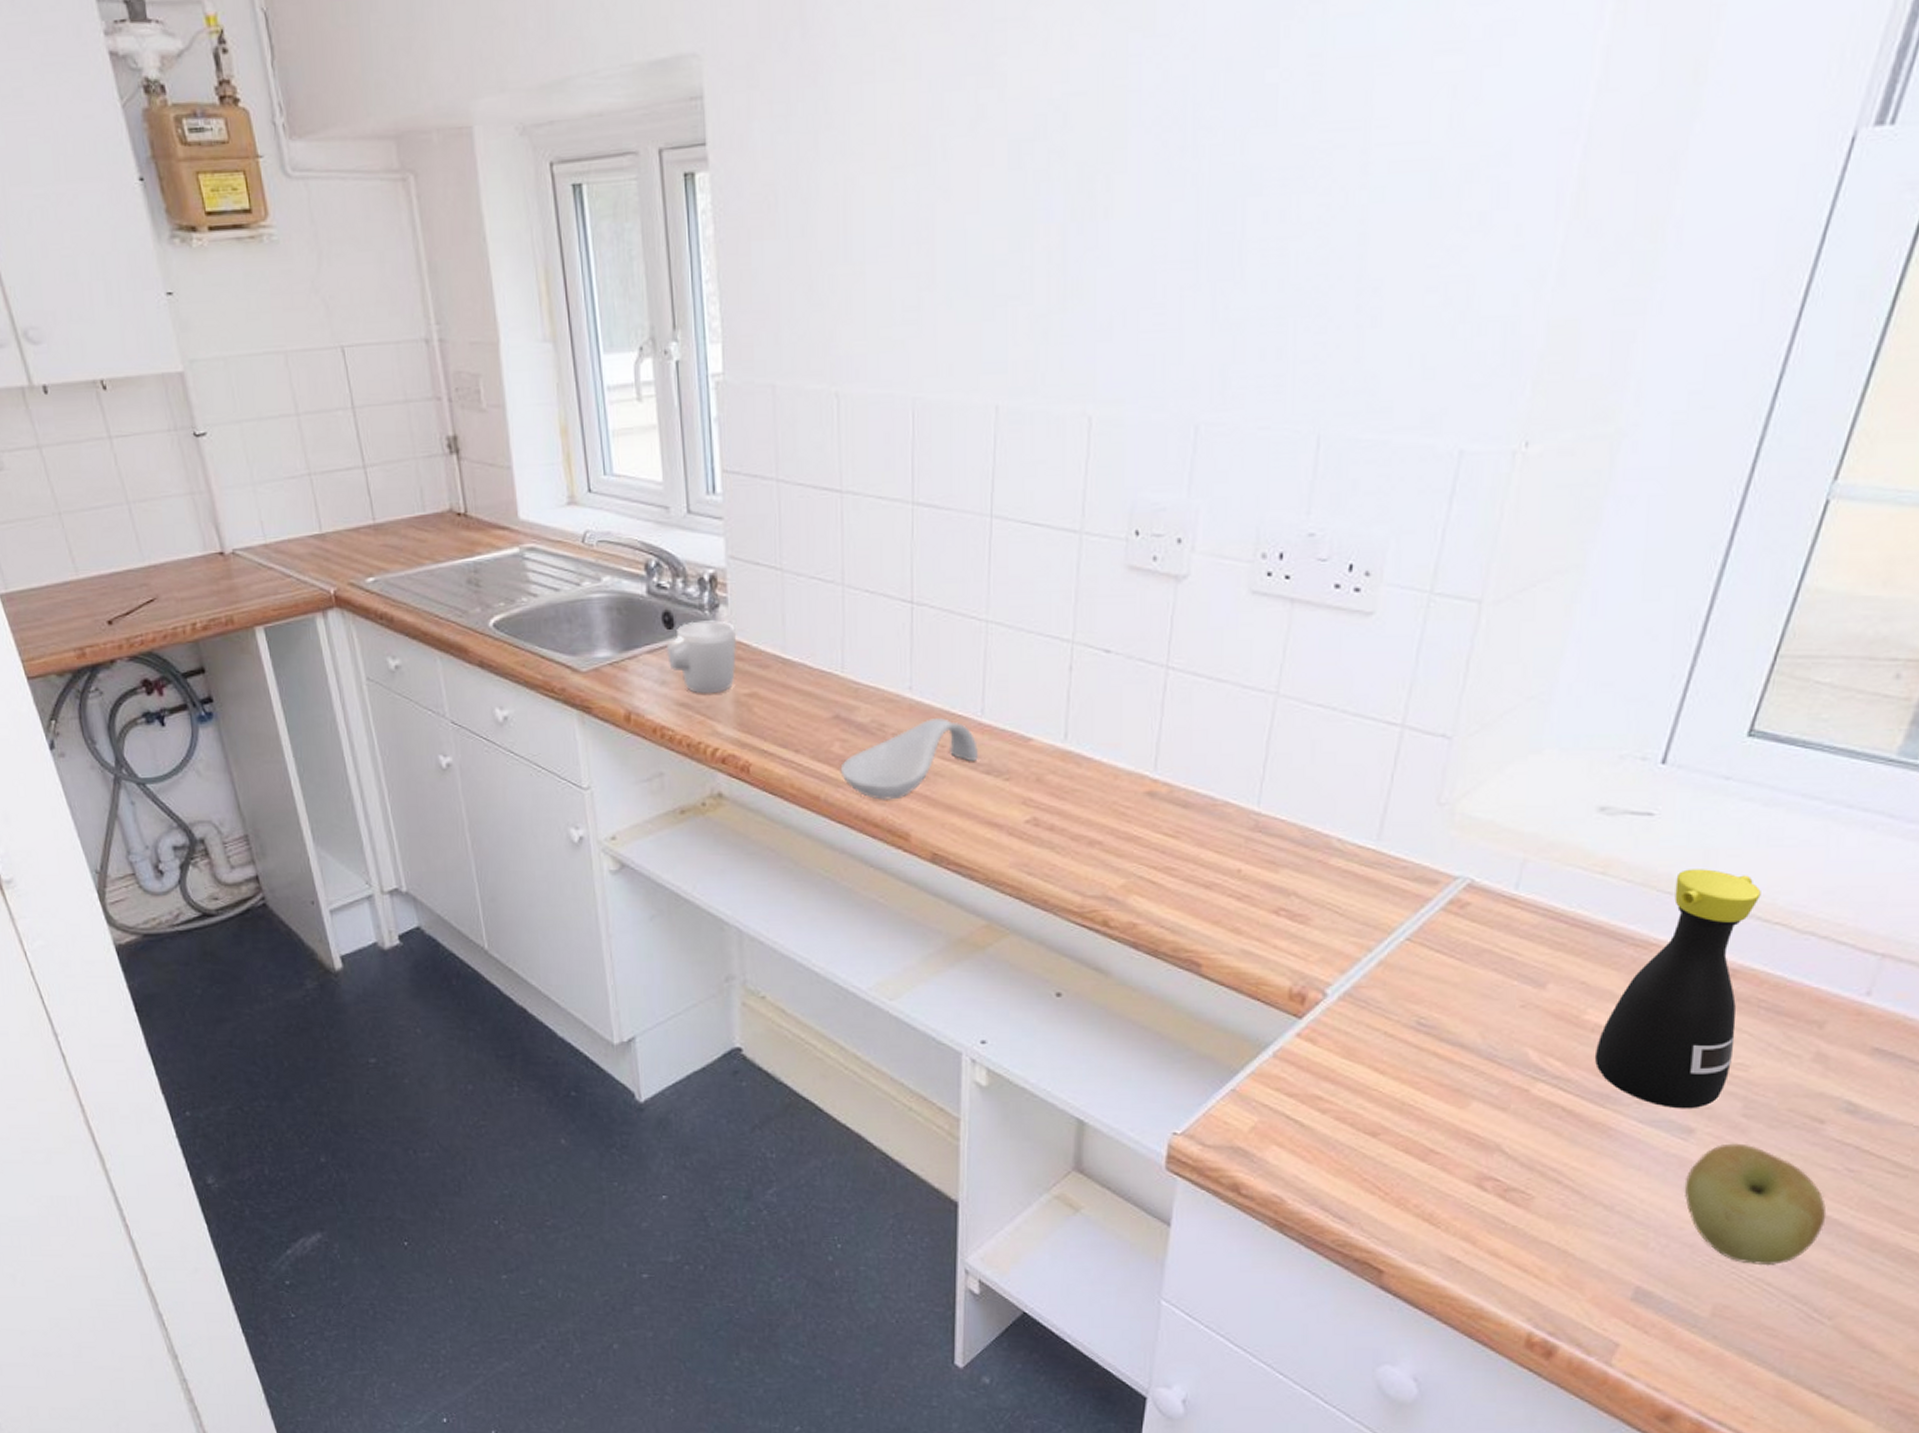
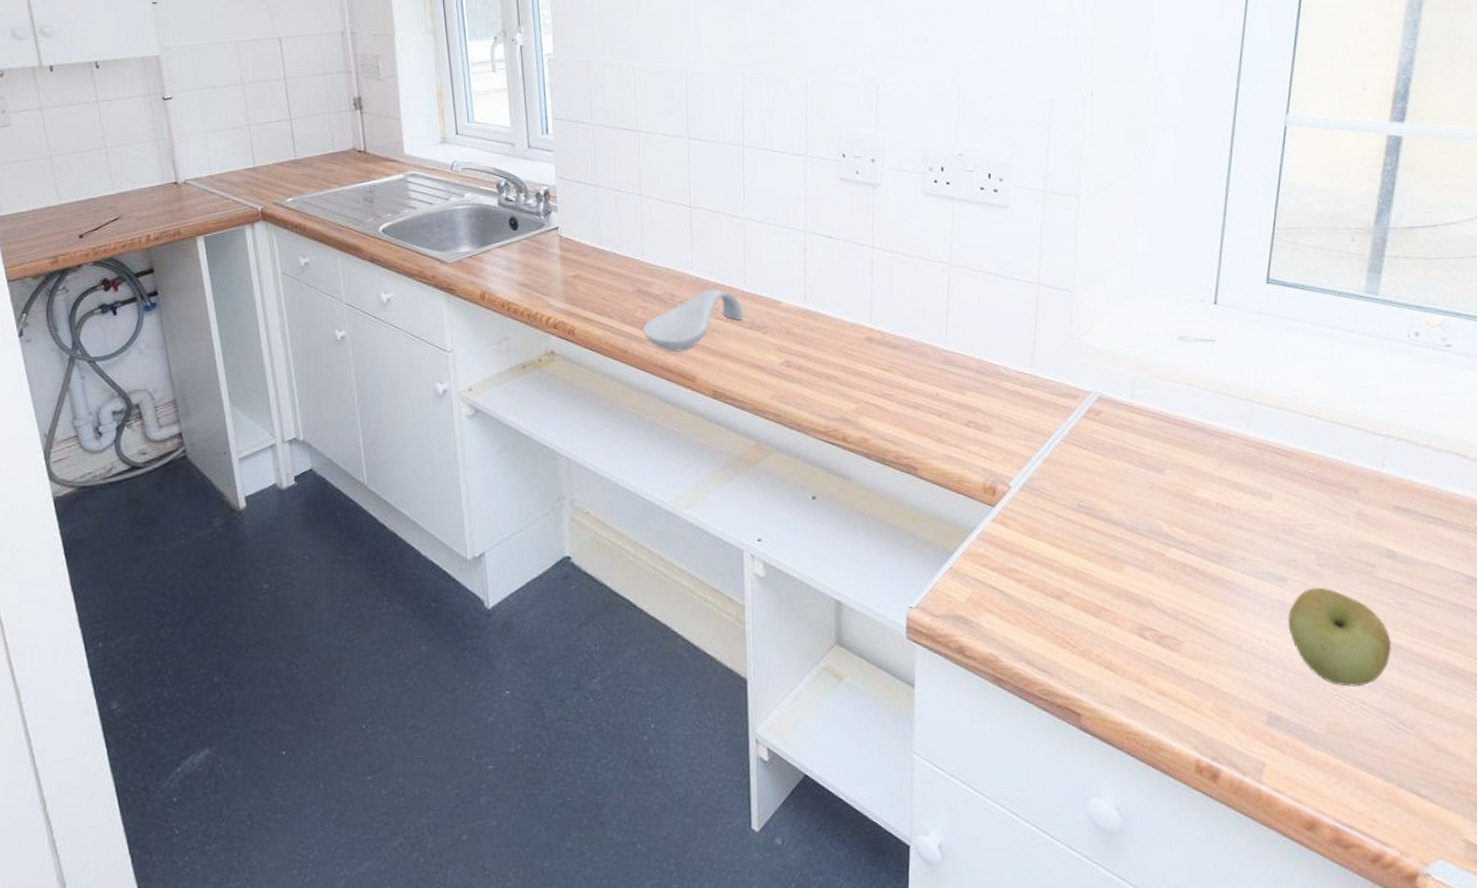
mug: present [666,620,737,694] -> none [512,223,565,277]
bottle: present [1594,869,1761,1109] -> none [1206,378,1302,563]

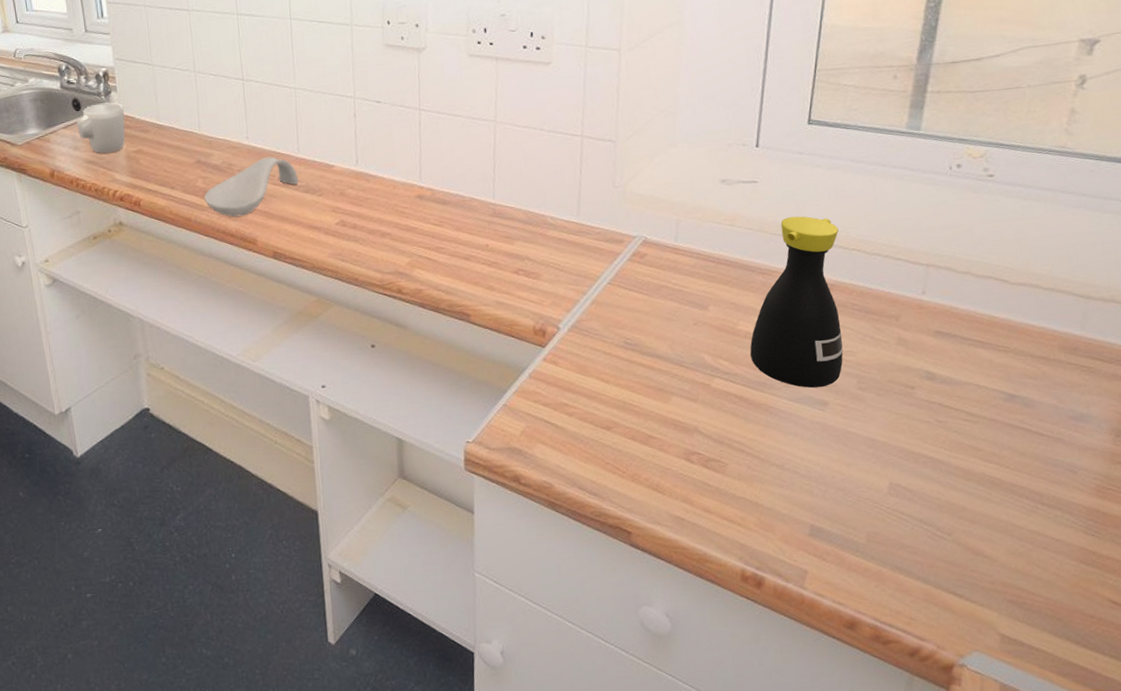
mug: none [512,223,565,277] -> present [76,102,126,154]
bottle: none [1206,378,1302,563] -> present [750,216,843,388]
apple: present [1287,587,1392,687] -> none [828,409,931,500]

